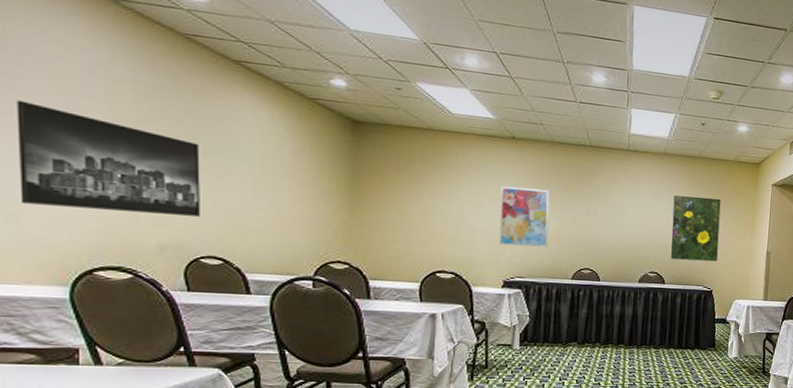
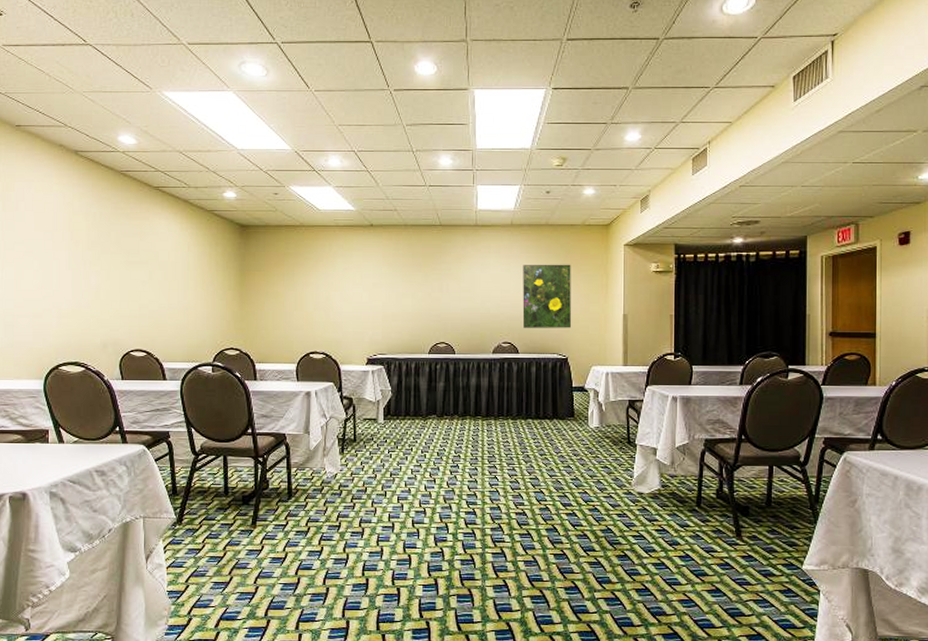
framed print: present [17,100,200,216] -> none [13,237,131,317]
wall art: present [499,185,550,247] -> none [361,270,406,325]

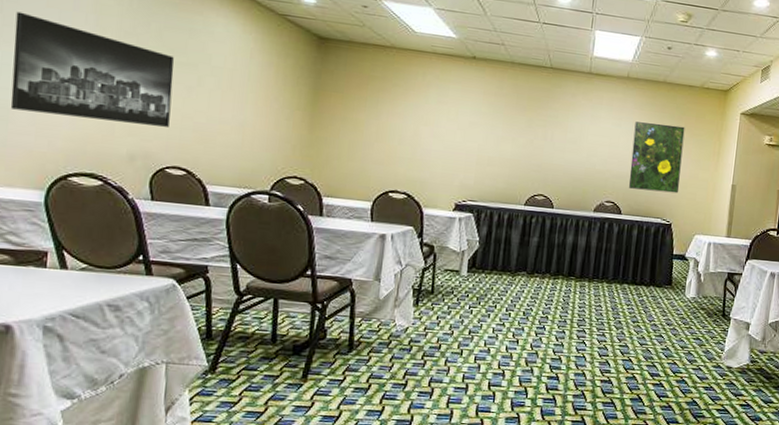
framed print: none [13,237,131,317] -> present [10,11,174,127]

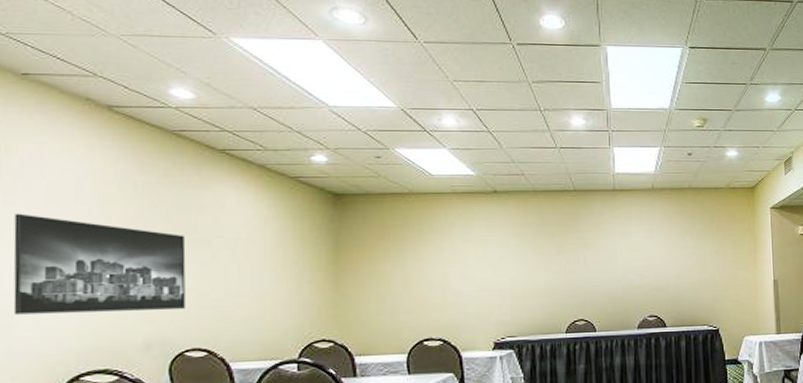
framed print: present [629,122,685,194] -> none [667,229,721,299]

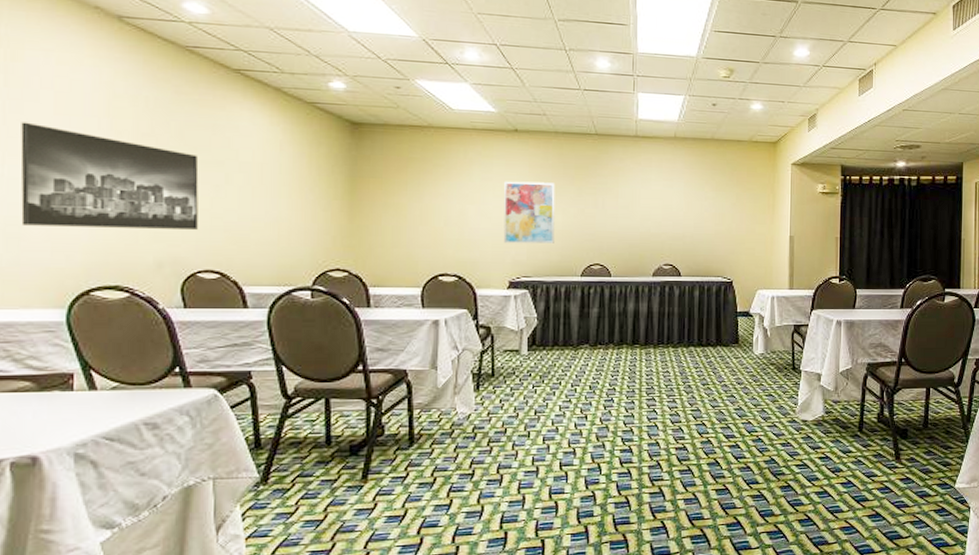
wall art: none [485,241,538,305] -> present [503,181,556,244]

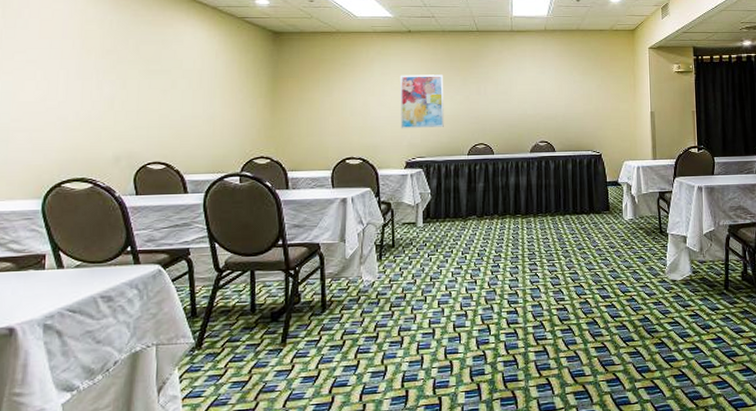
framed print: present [20,122,199,229] -> none [10,46,151,130]

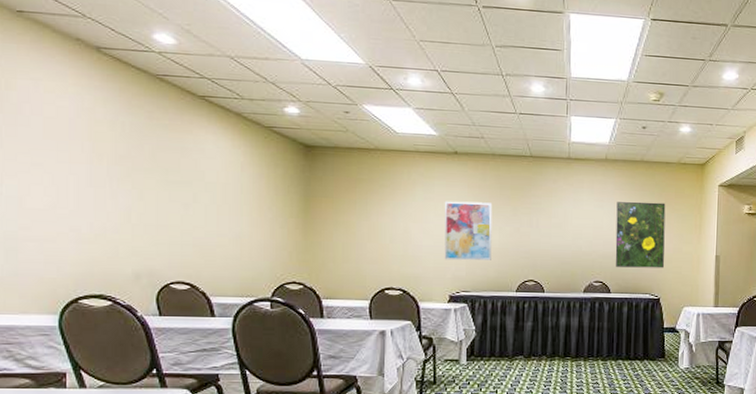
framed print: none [557,66,604,127] -> present [615,202,666,268]

